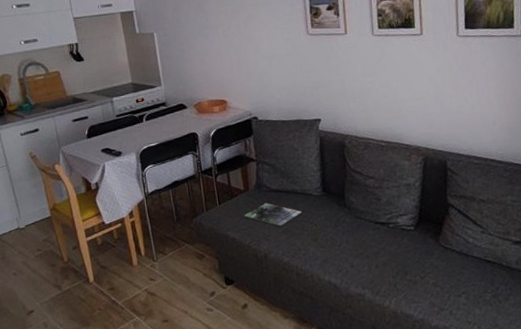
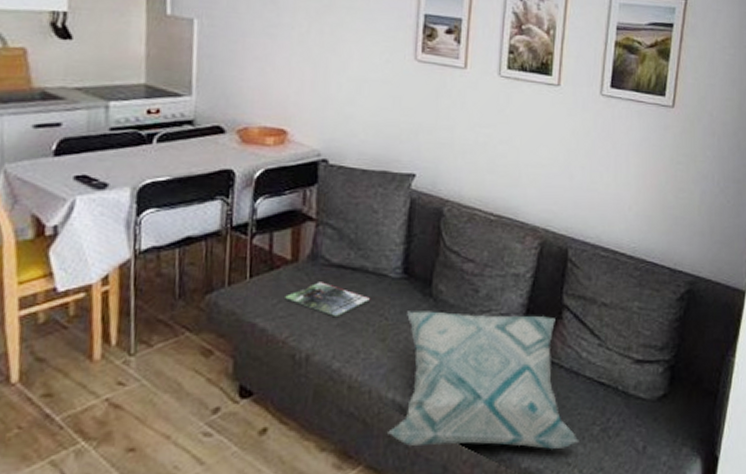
decorative pillow: none [329,213,475,313] -> present [388,311,579,450]

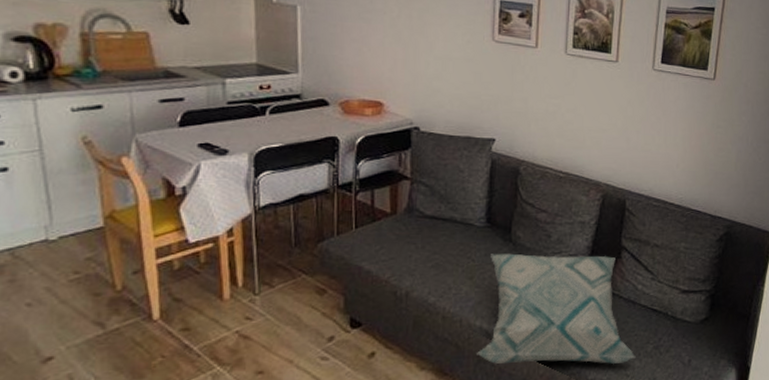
magazine: present [285,282,371,318] -> none [386,231,460,260]

